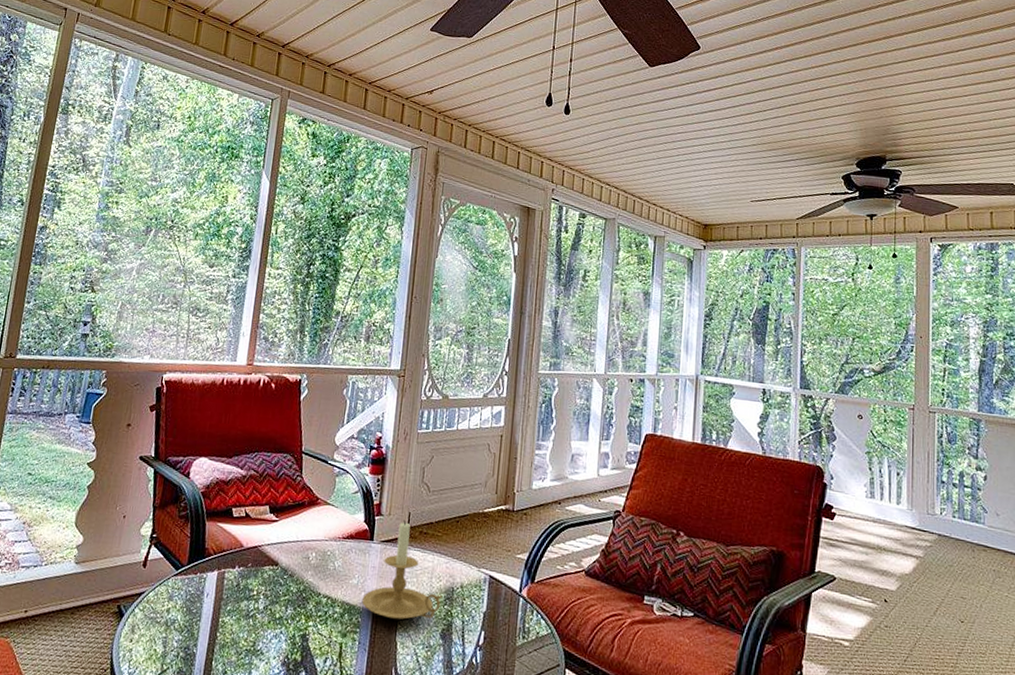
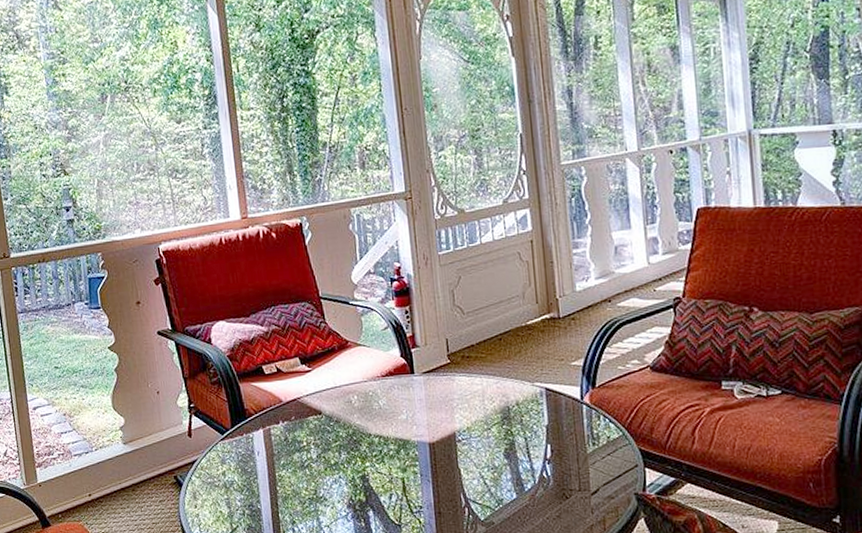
candle holder: present [361,519,443,620] -> none [414,347,499,448]

